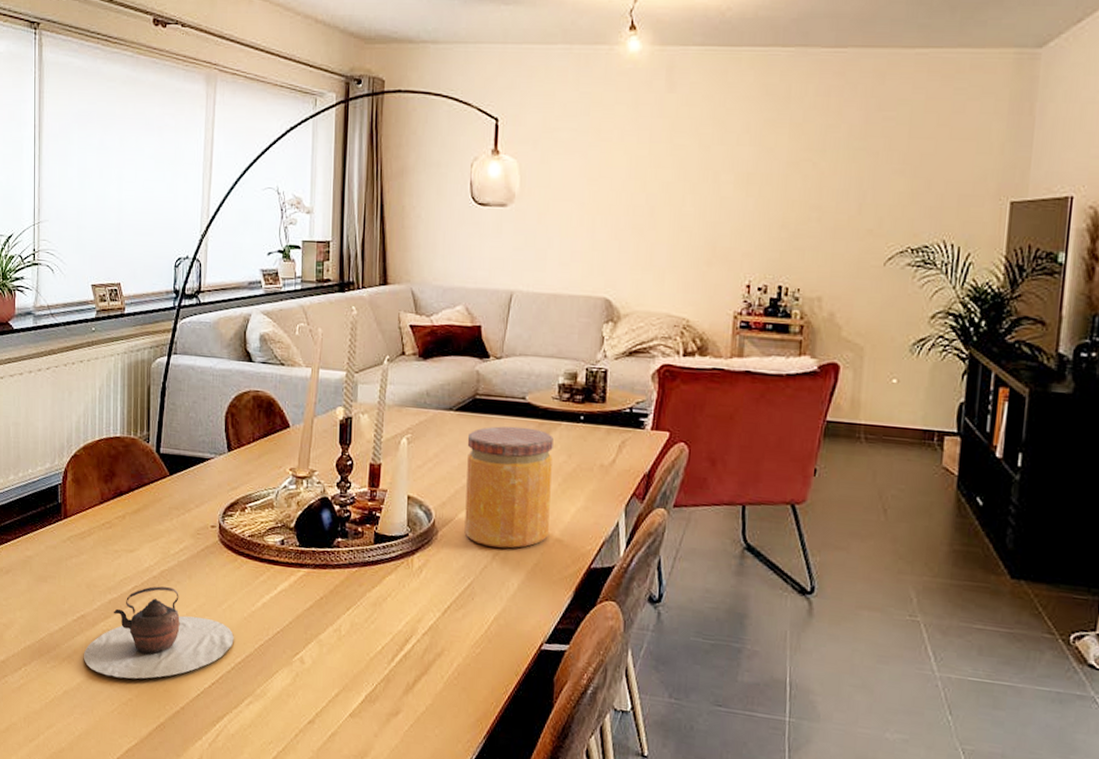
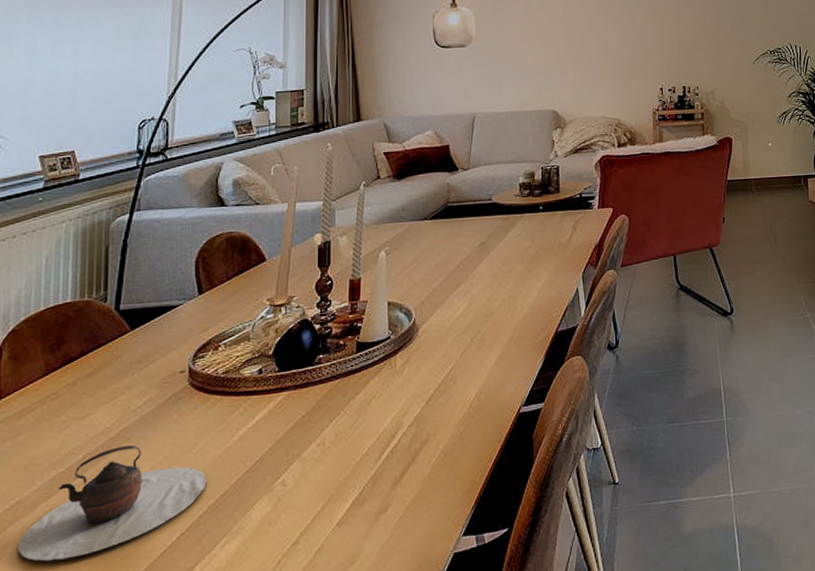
jar: present [464,426,553,548] -> none [442,223,519,332]

